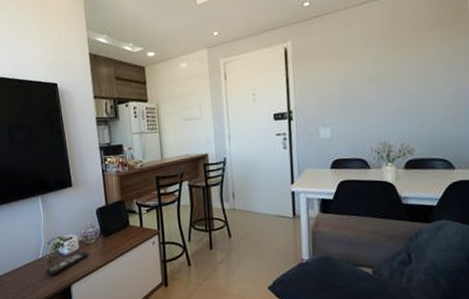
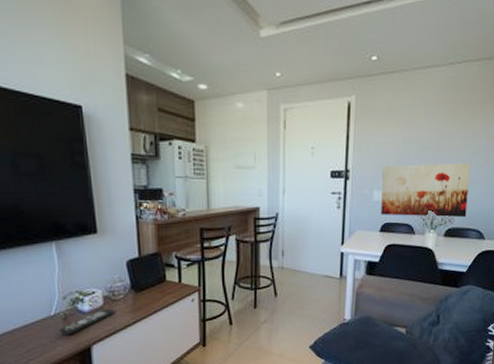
wall art: none [327,90,428,152] -> present [381,163,470,218]

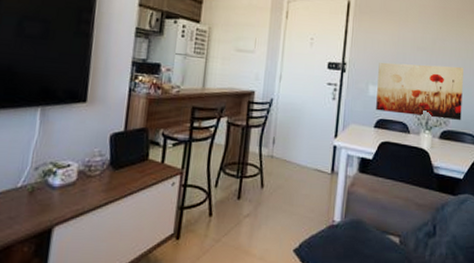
remote control: present [59,308,114,336] -> none [22,184,87,212]

